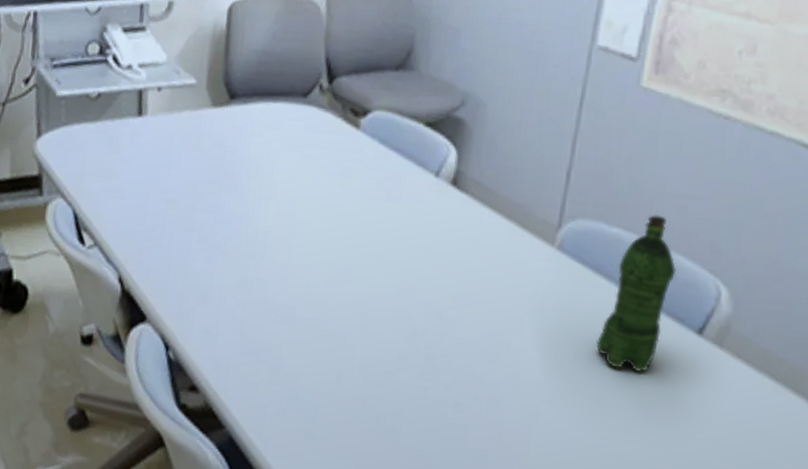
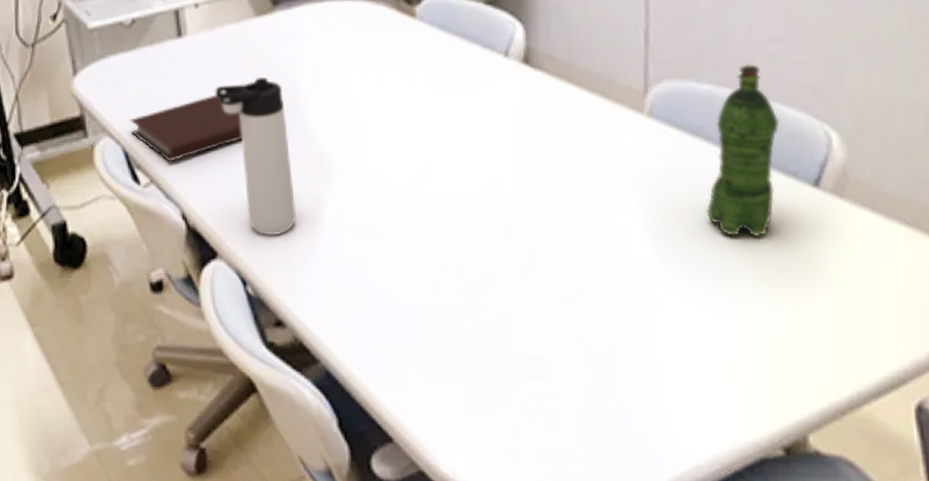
notebook: none [83,173,186,229] -> present [130,94,243,162]
thermos bottle: none [165,162,228,309] -> present [215,76,297,236]

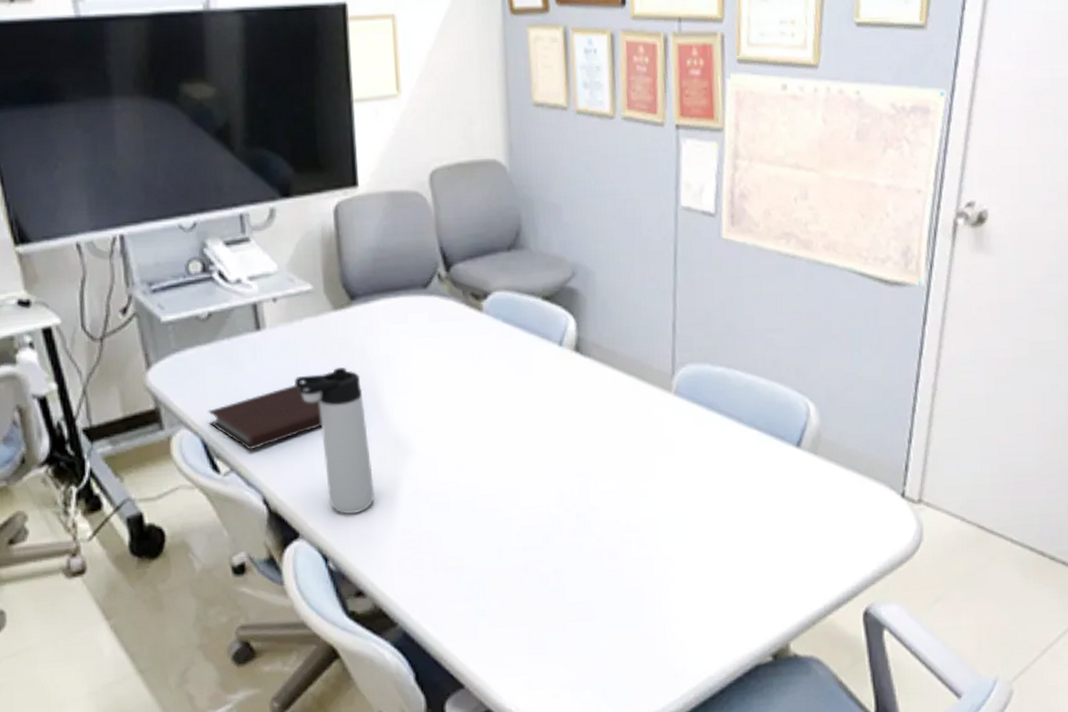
plastic bottle: present [706,64,780,237] -> none [718,350,773,490]

